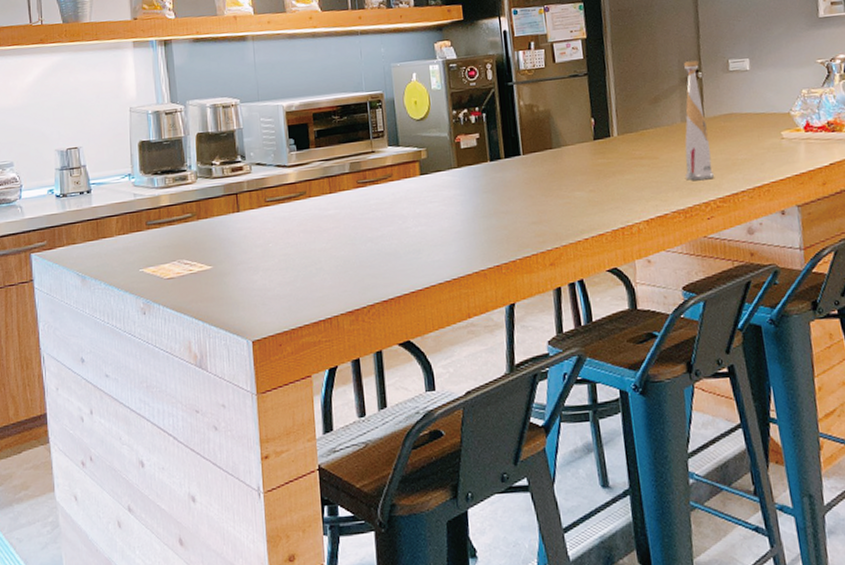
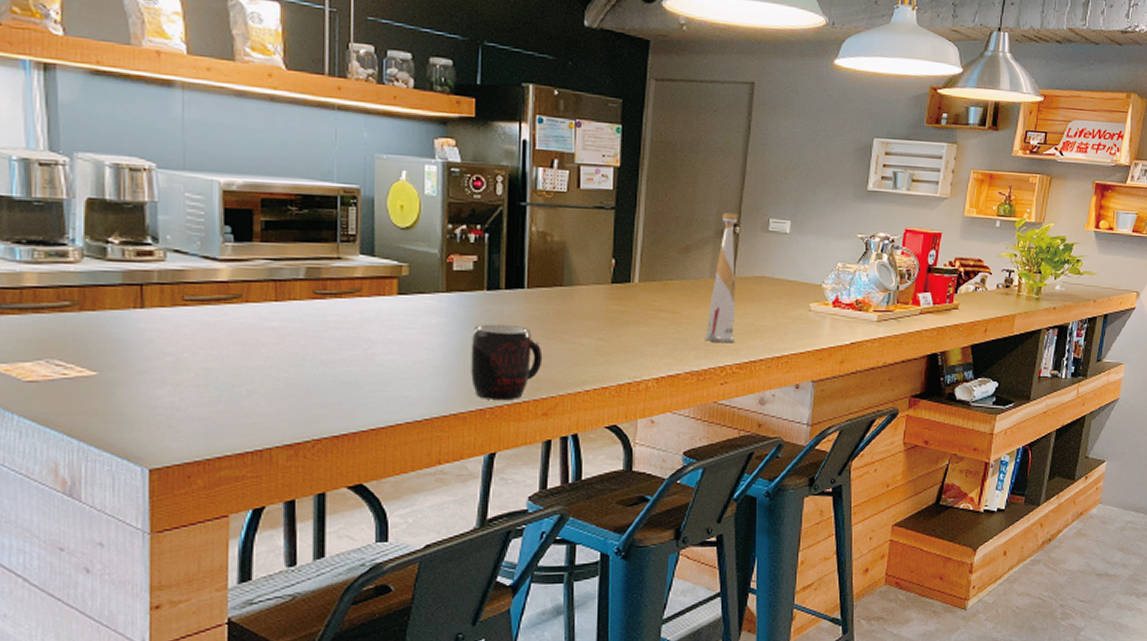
mug: none [482,188,544,257] -> present [471,324,543,401]

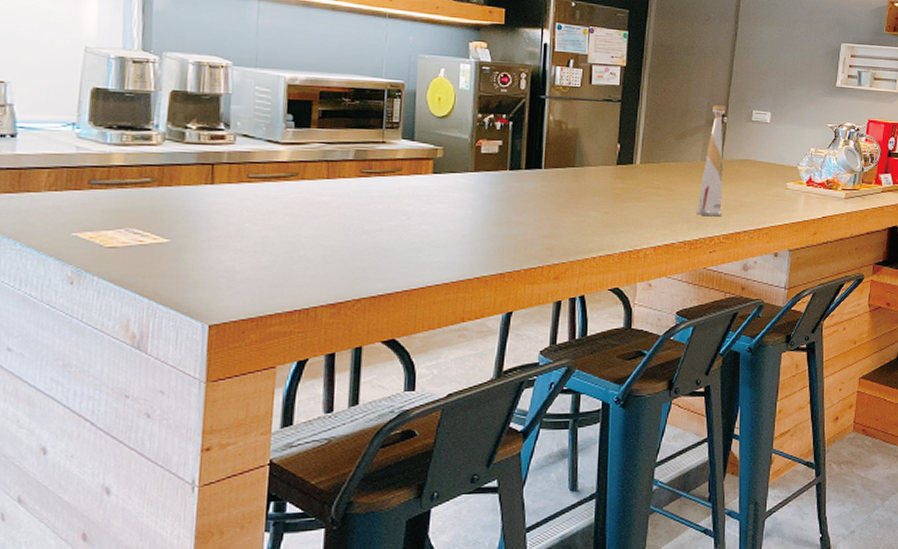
mug: present [471,324,543,401] -> none [493,199,556,266]

